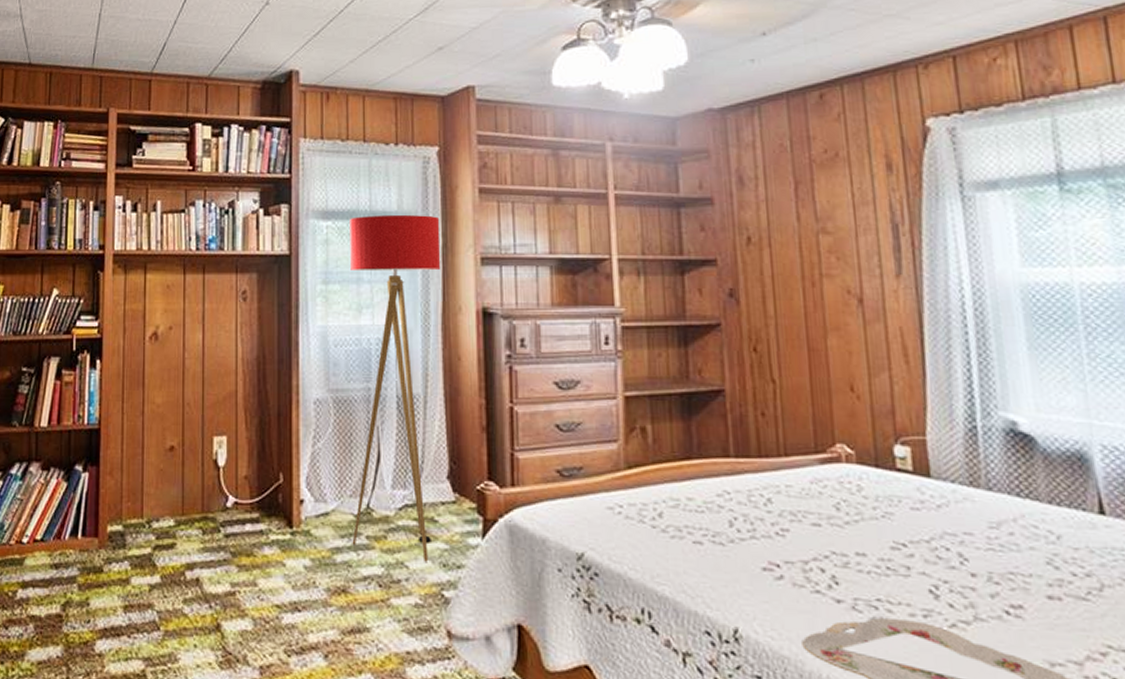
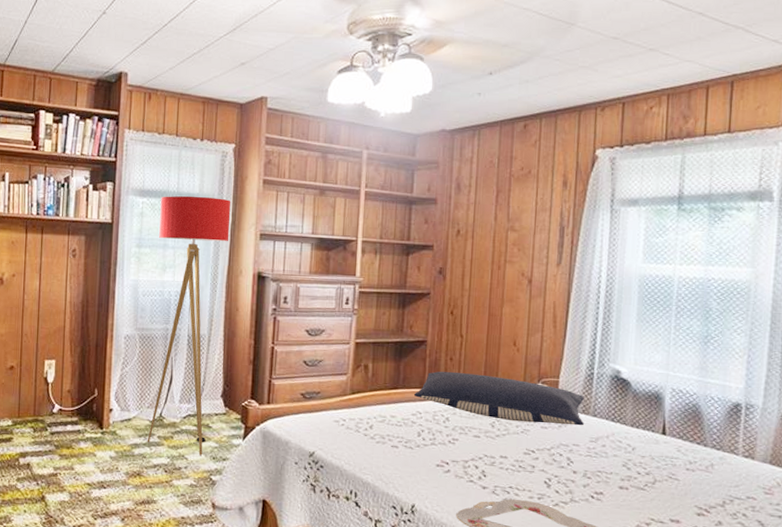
pillow: none [715,431,974,505] -> present [413,371,584,426]

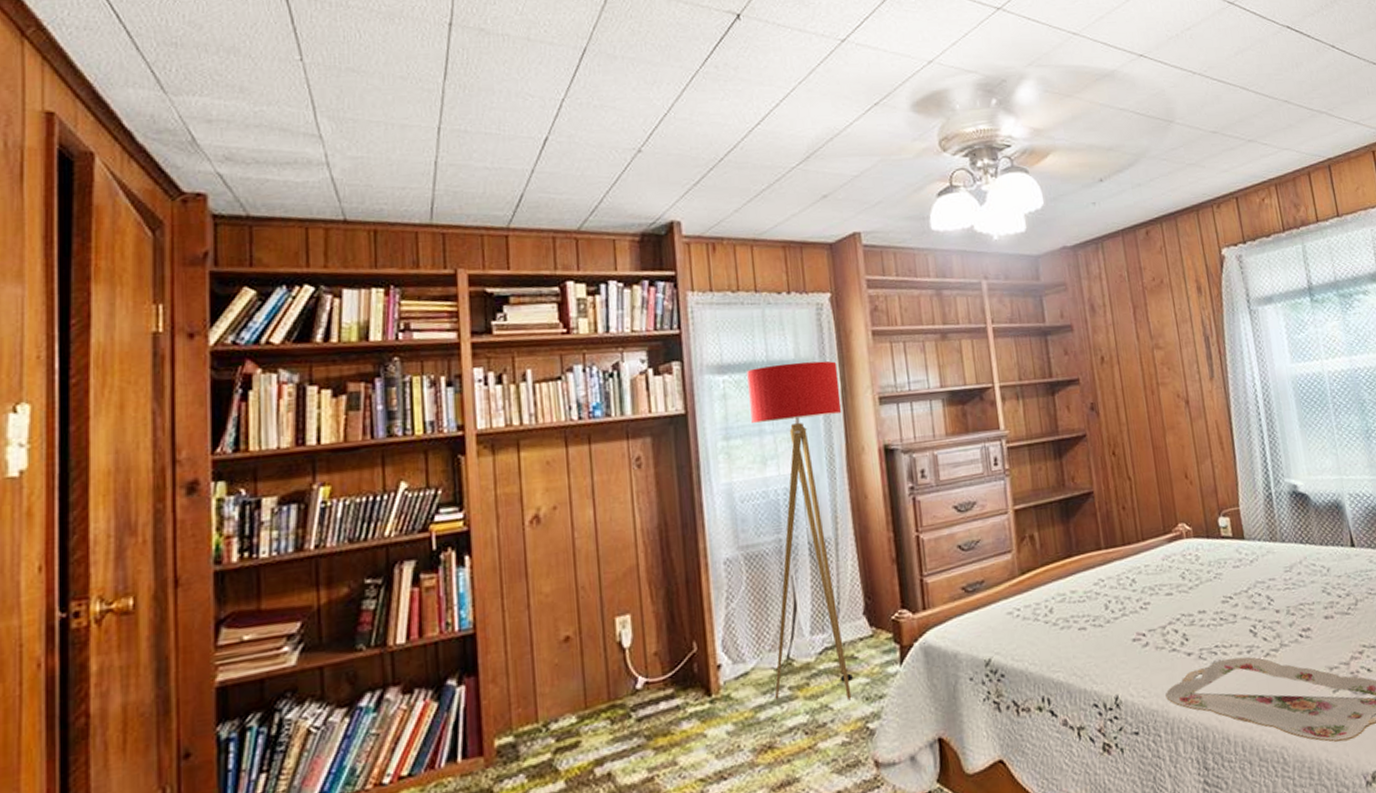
pillow: present [413,371,584,426] -> none [1091,517,1274,568]

